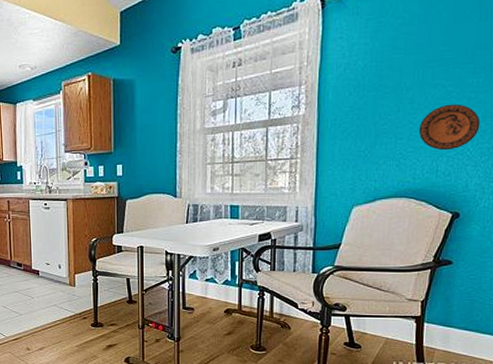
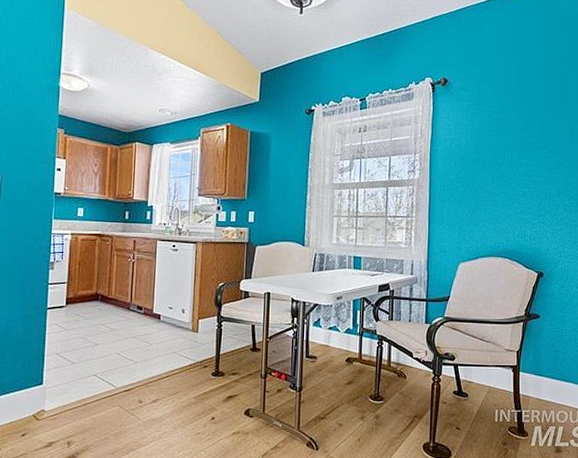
decorative plate: present [418,104,481,151] -> none [509,180,555,219]

